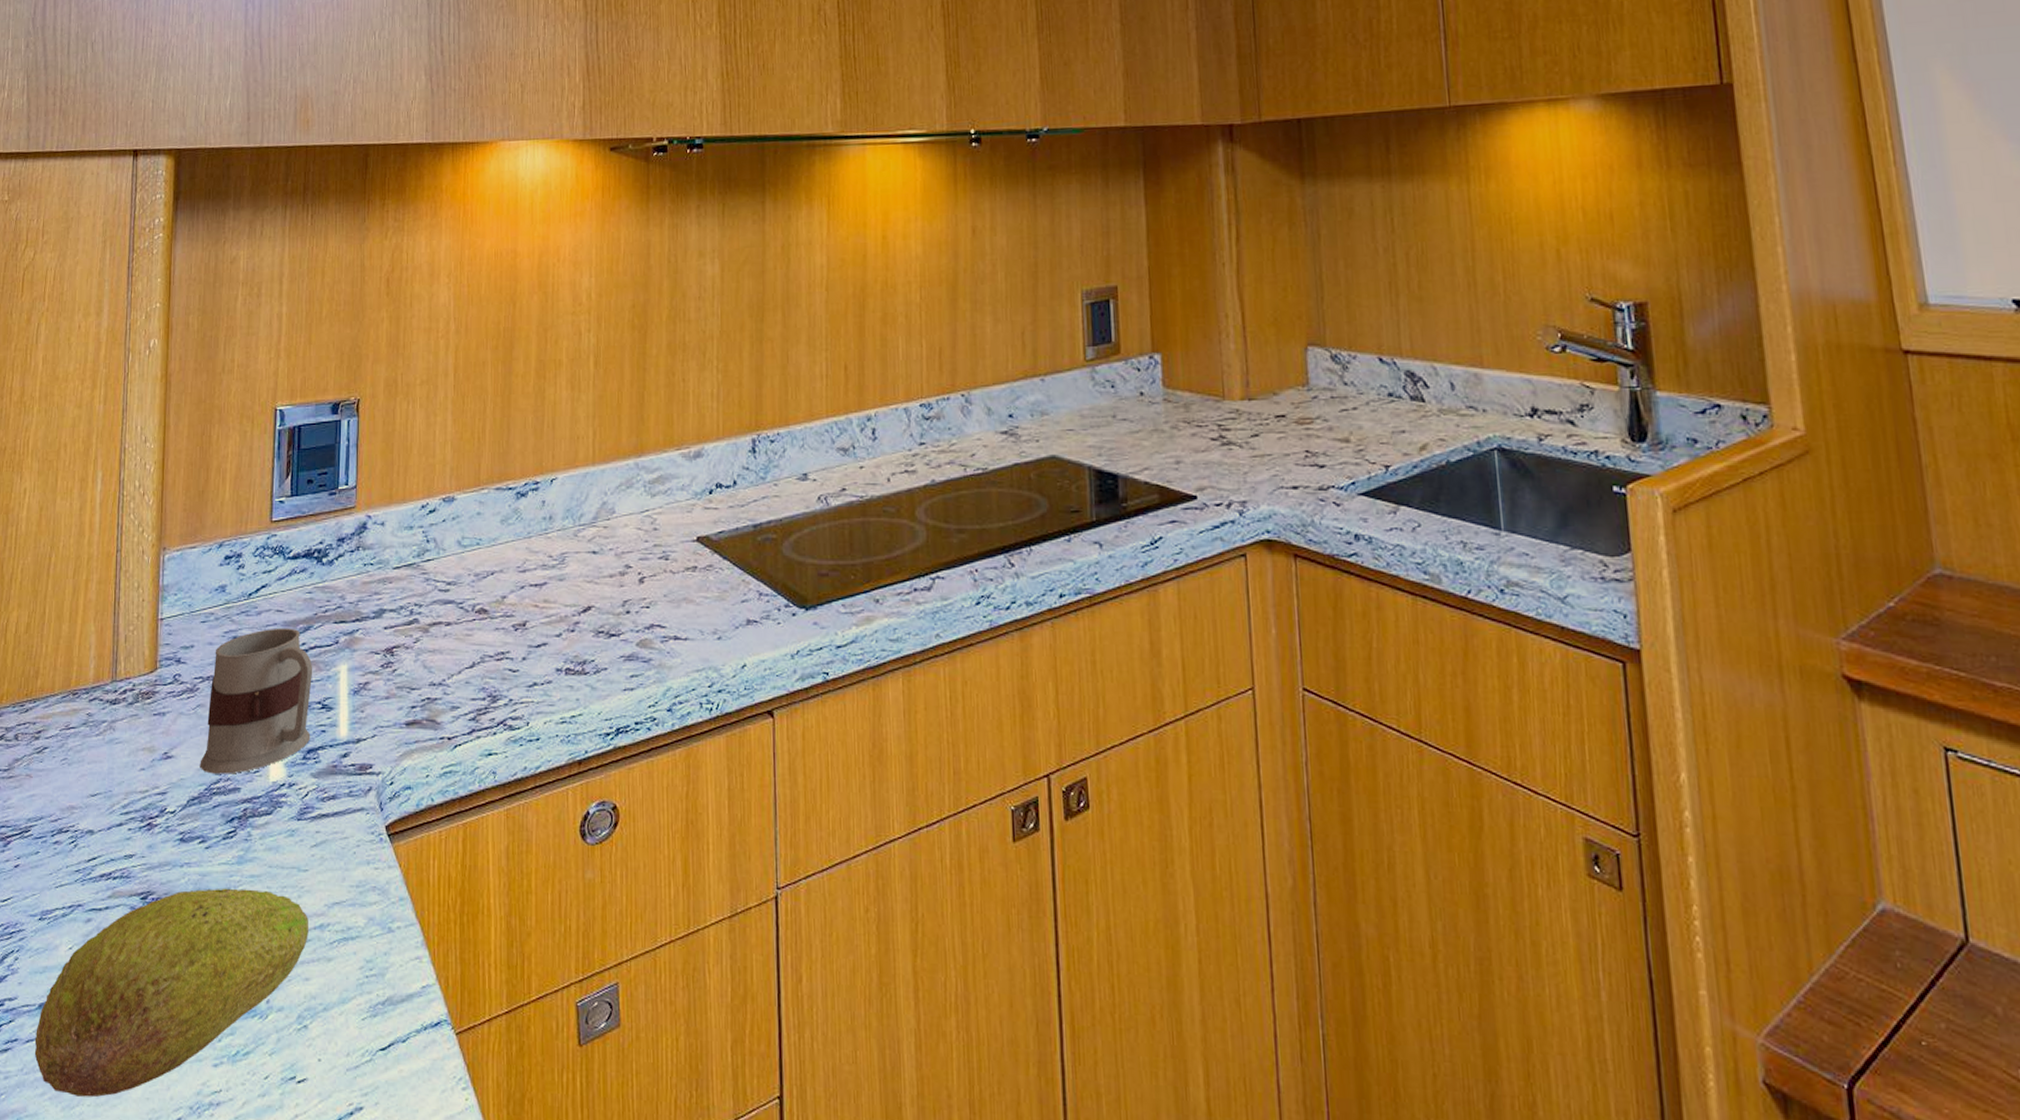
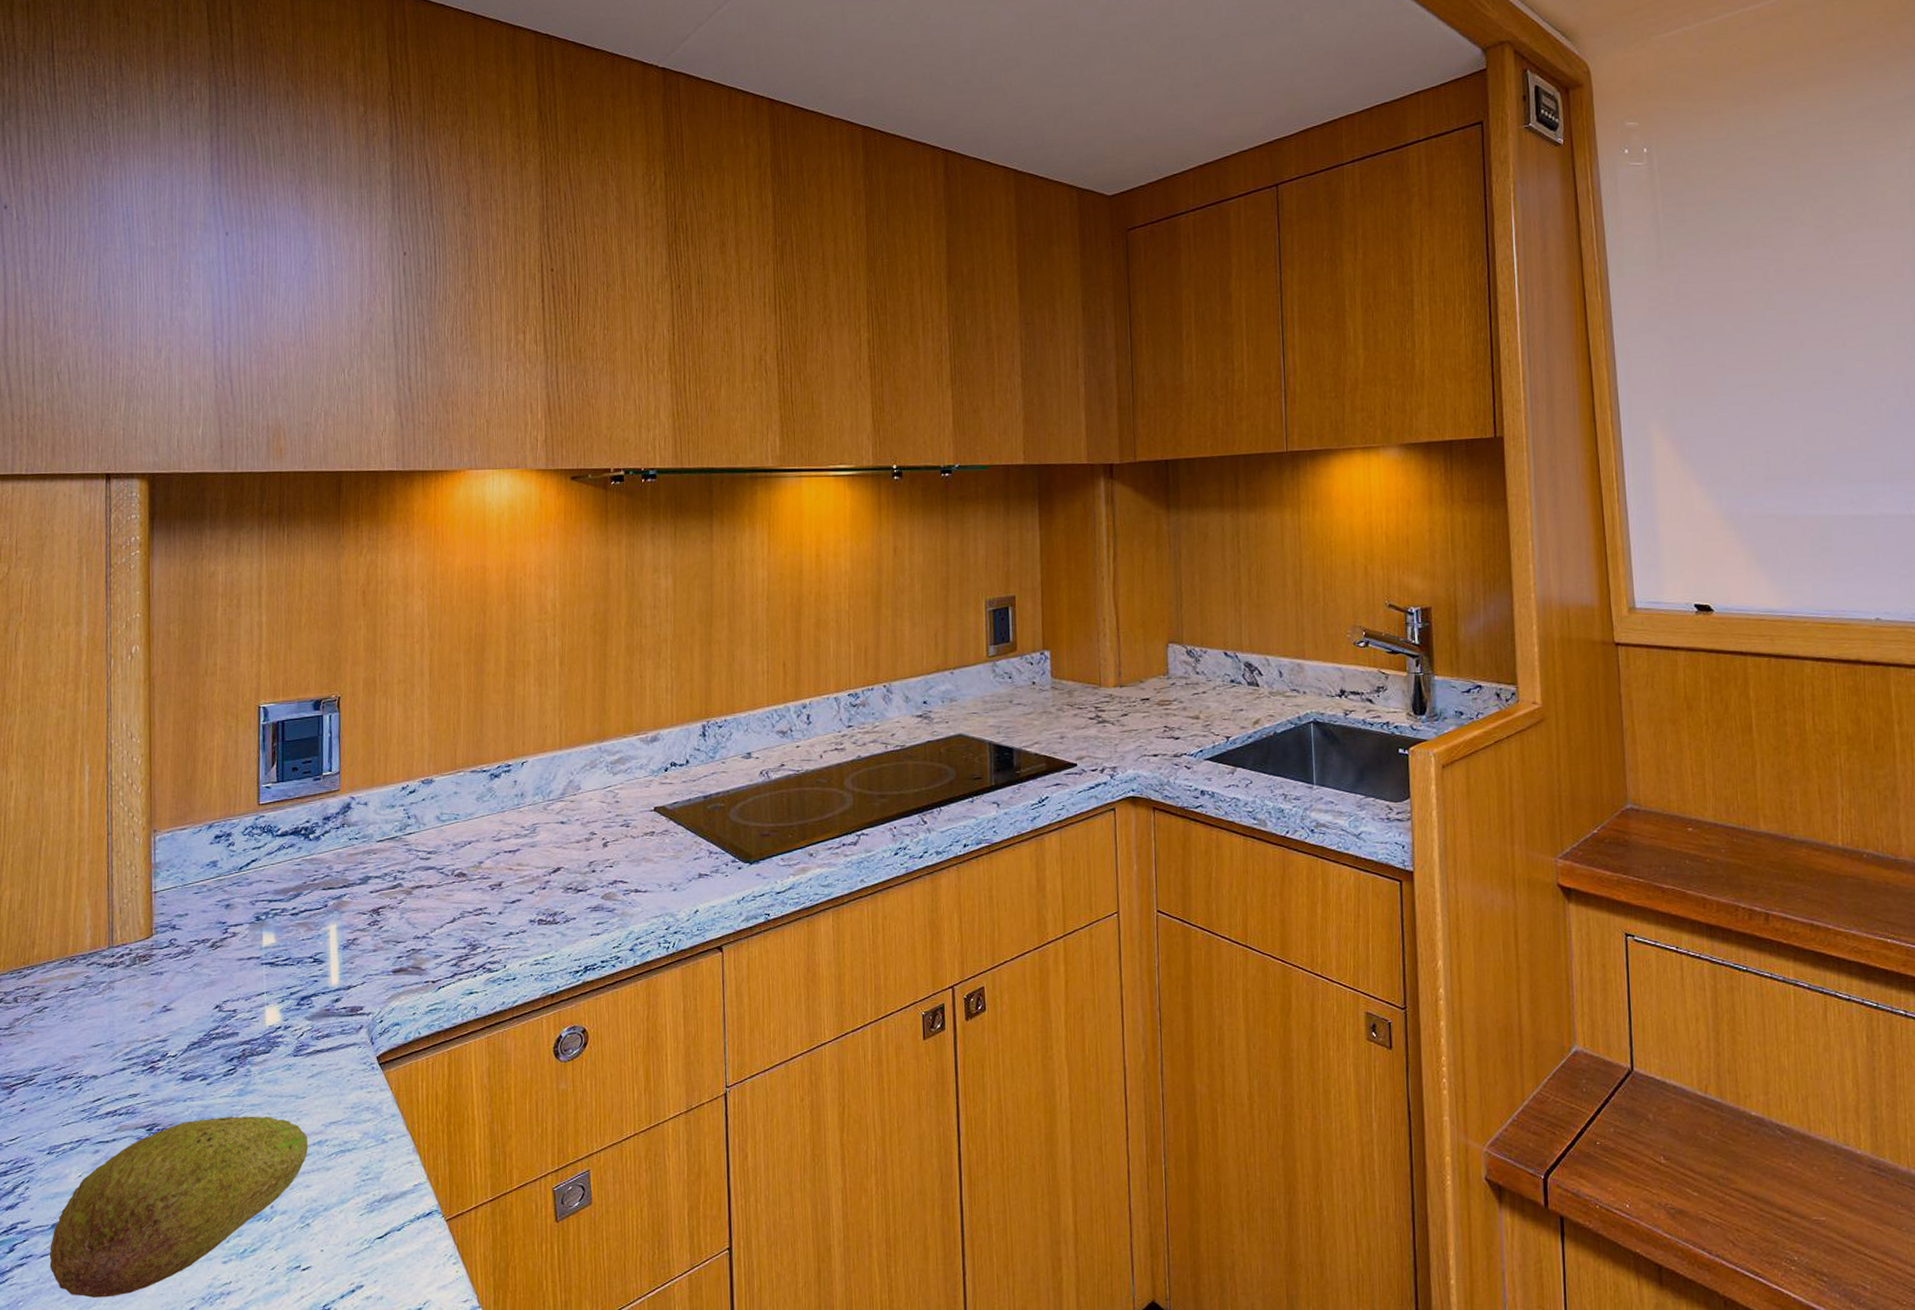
mug: present [200,628,313,774] -> none [198,895,304,1022]

